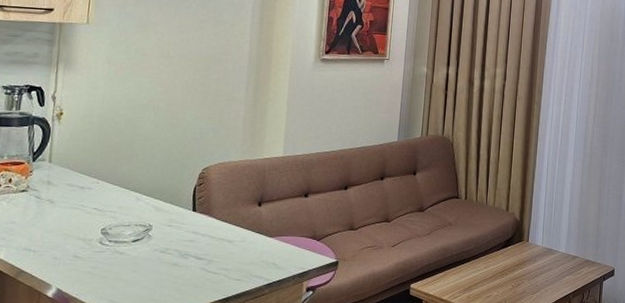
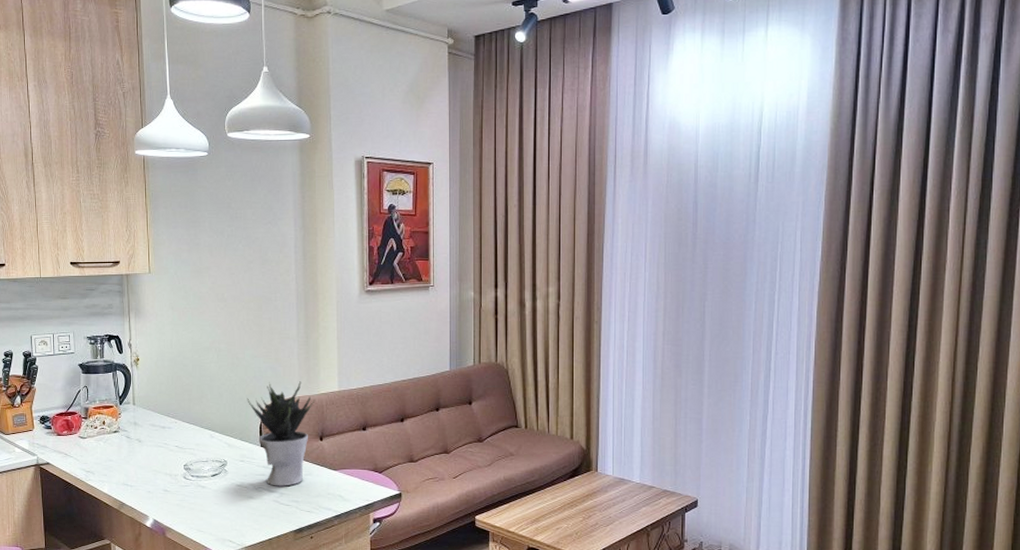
potted plant: none [182,144,258,254] -> present [247,381,315,487]

